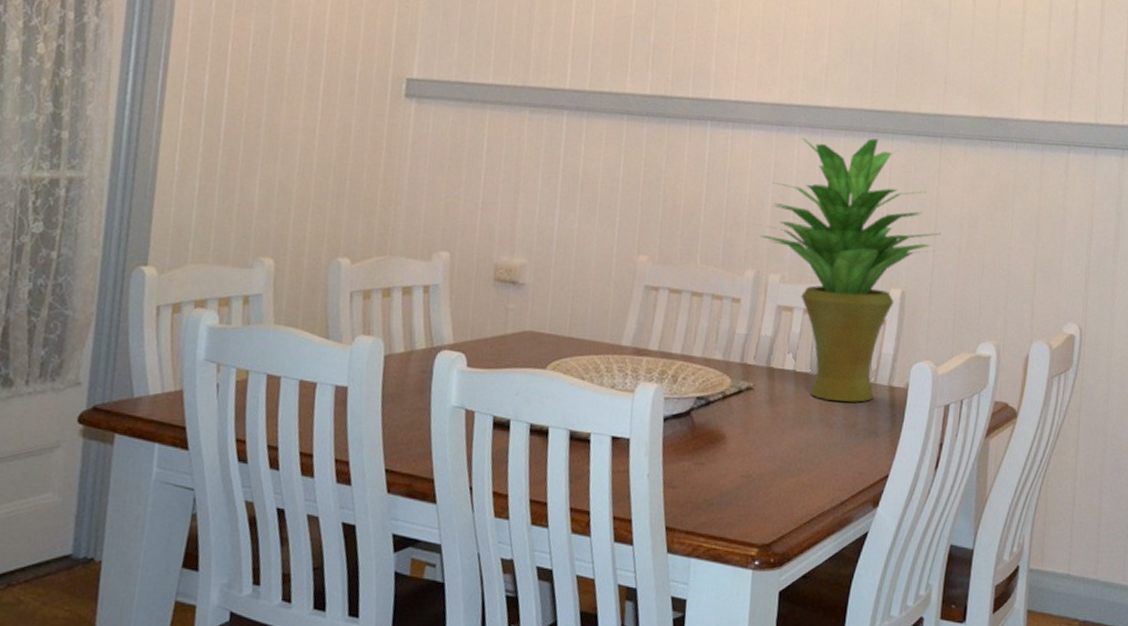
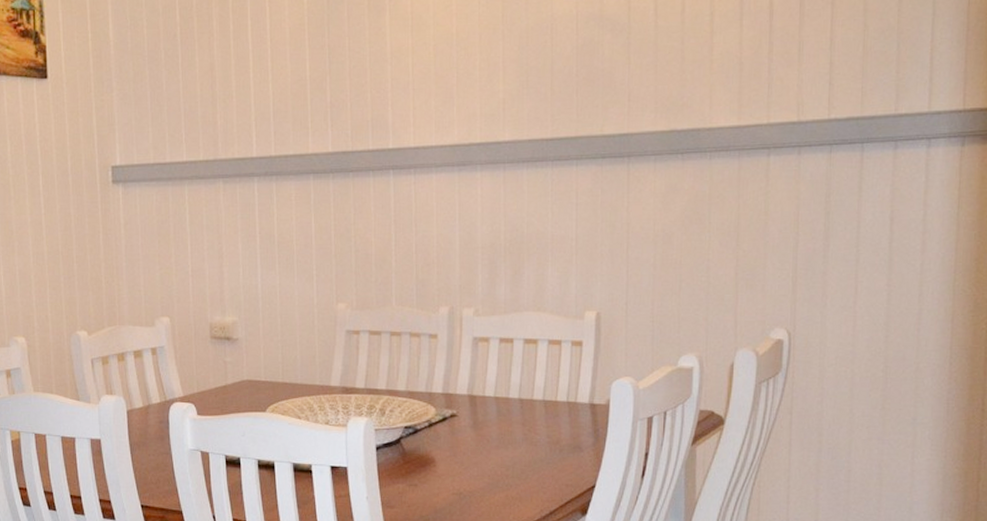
potted plant: present [754,138,942,402] -> none [444,167,635,421]

